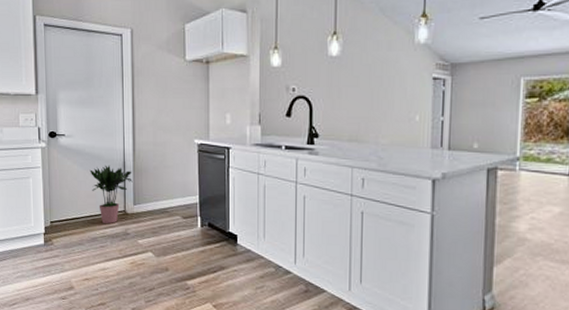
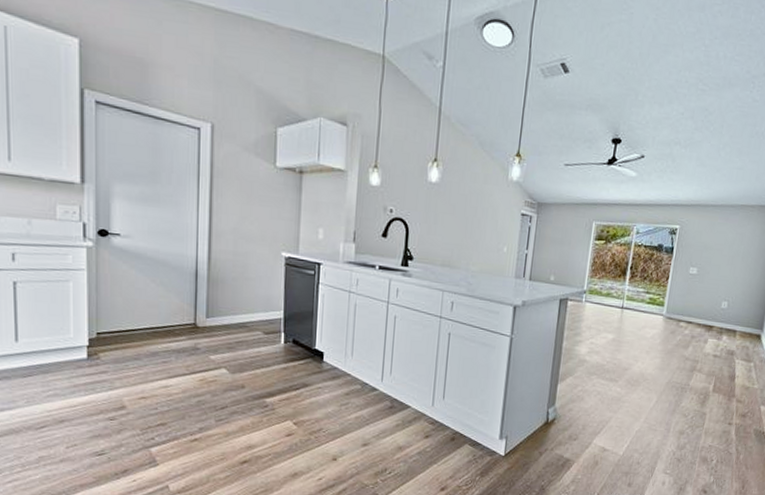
potted plant: present [90,165,133,224] -> none [152,272,206,337]

